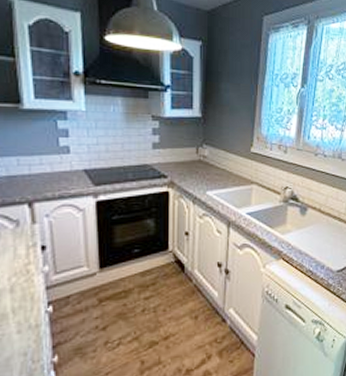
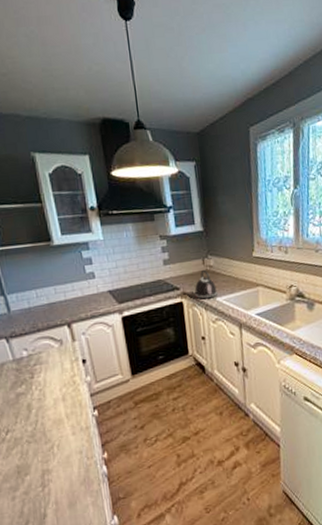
kettle: none [184,159,208,191] -> present [194,269,217,300]

